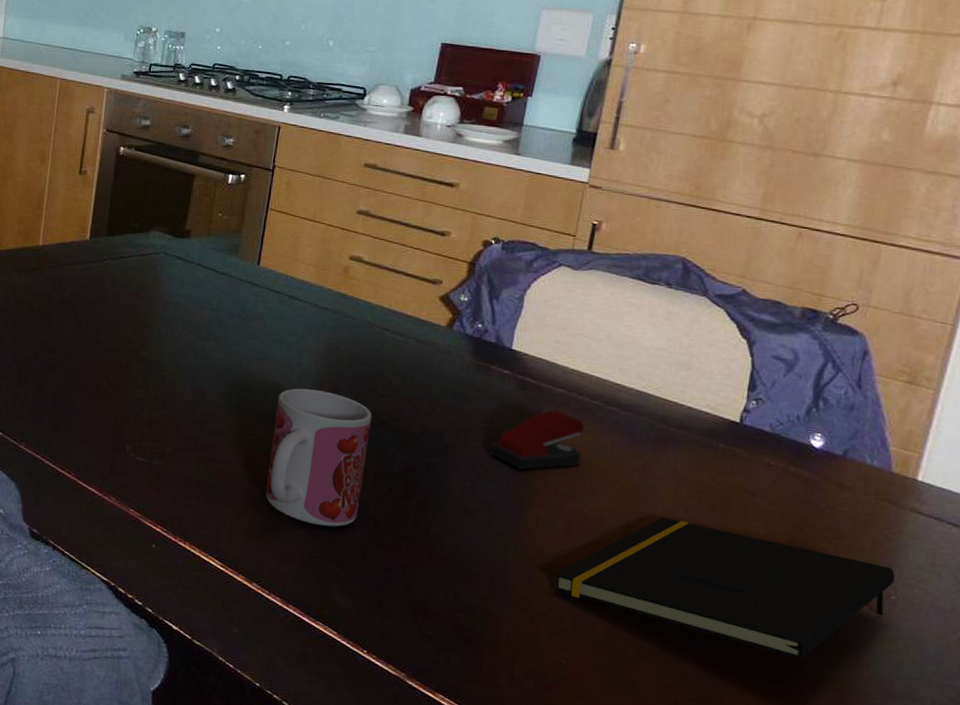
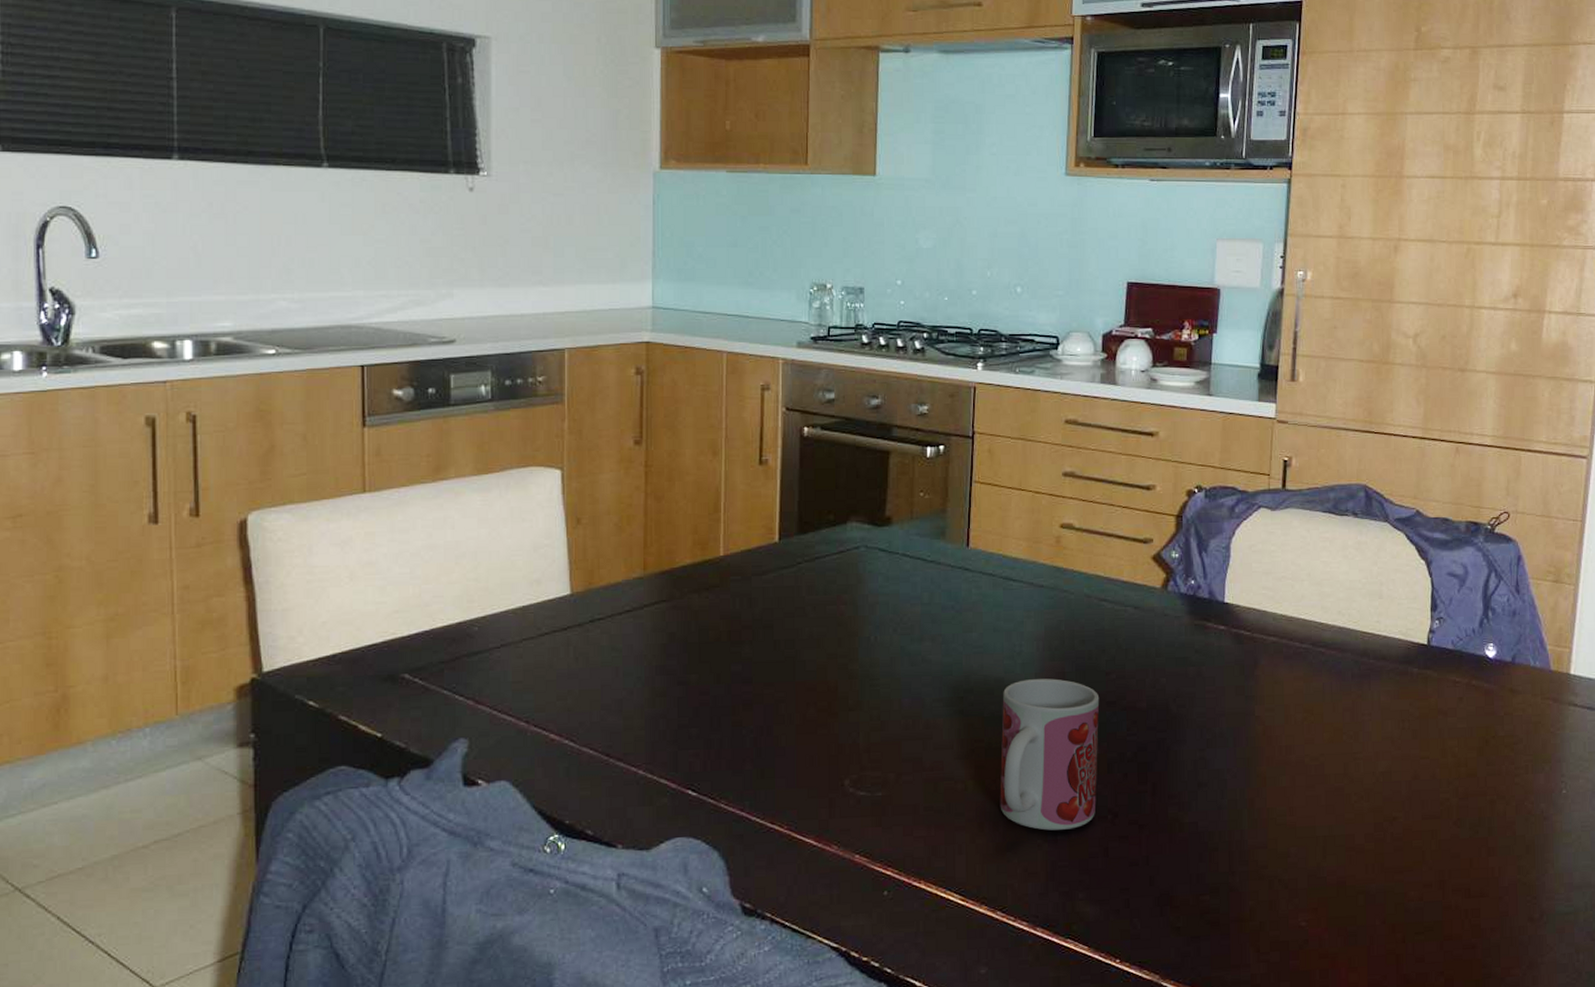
stapler: present [488,410,584,470] -> none [1213,660,1298,729]
notepad: present [554,517,895,661] -> none [1286,753,1563,871]

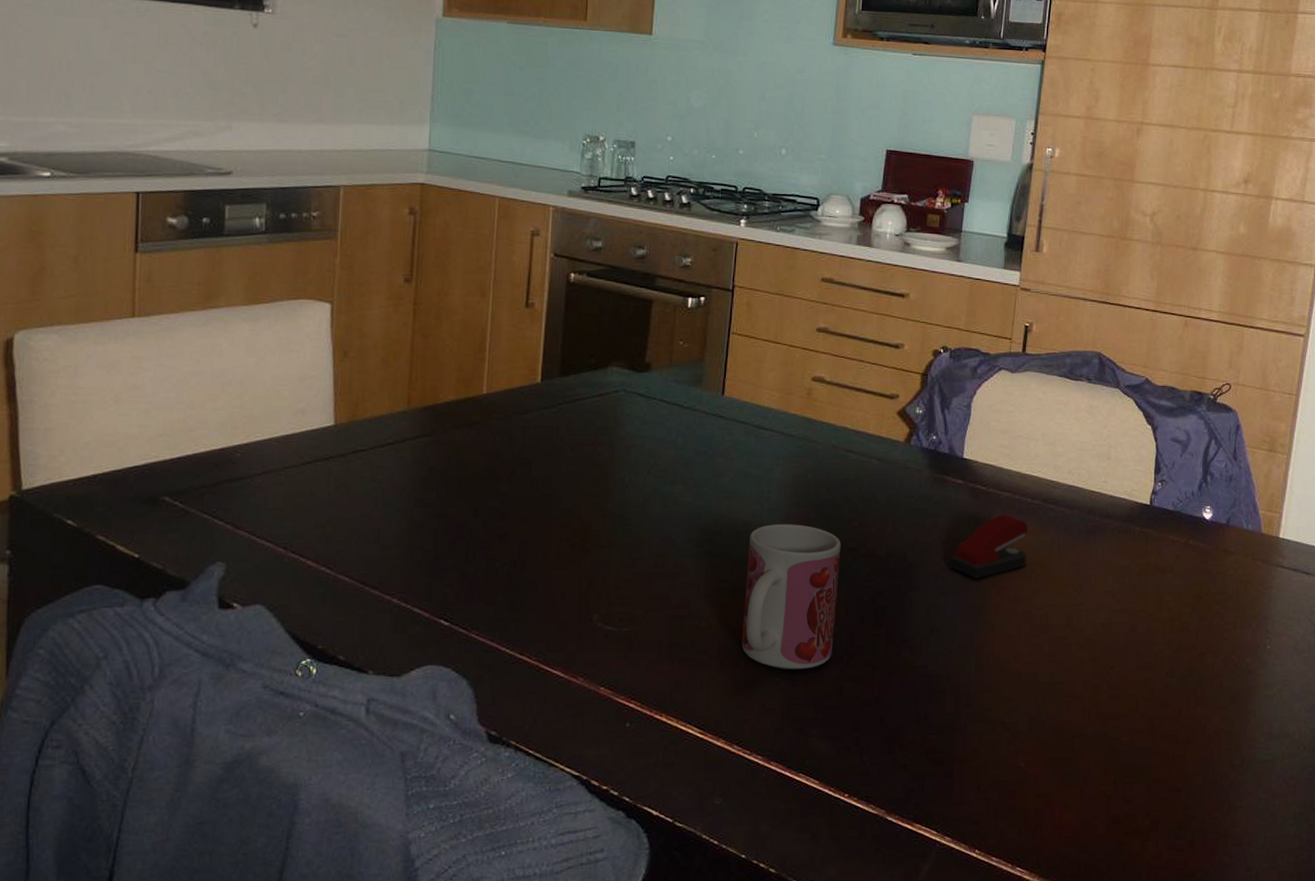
stapler: none [1213,660,1298,729] -> present [948,514,1028,579]

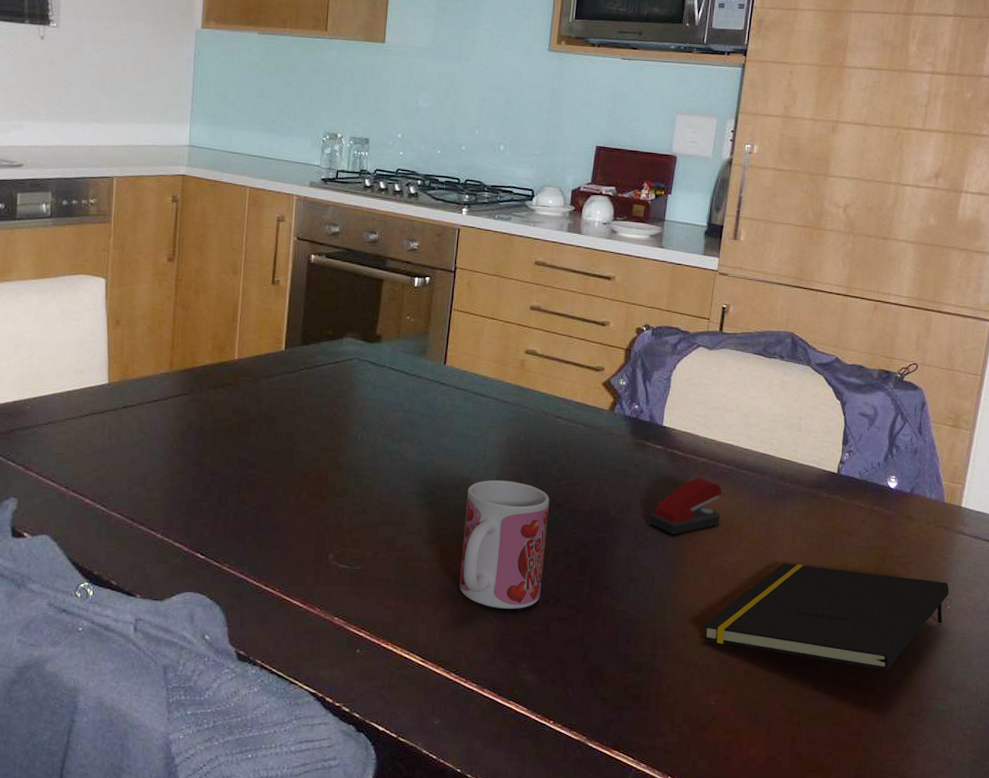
notepad: none [1010,605,1269,720] -> present [703,562,949,671]

